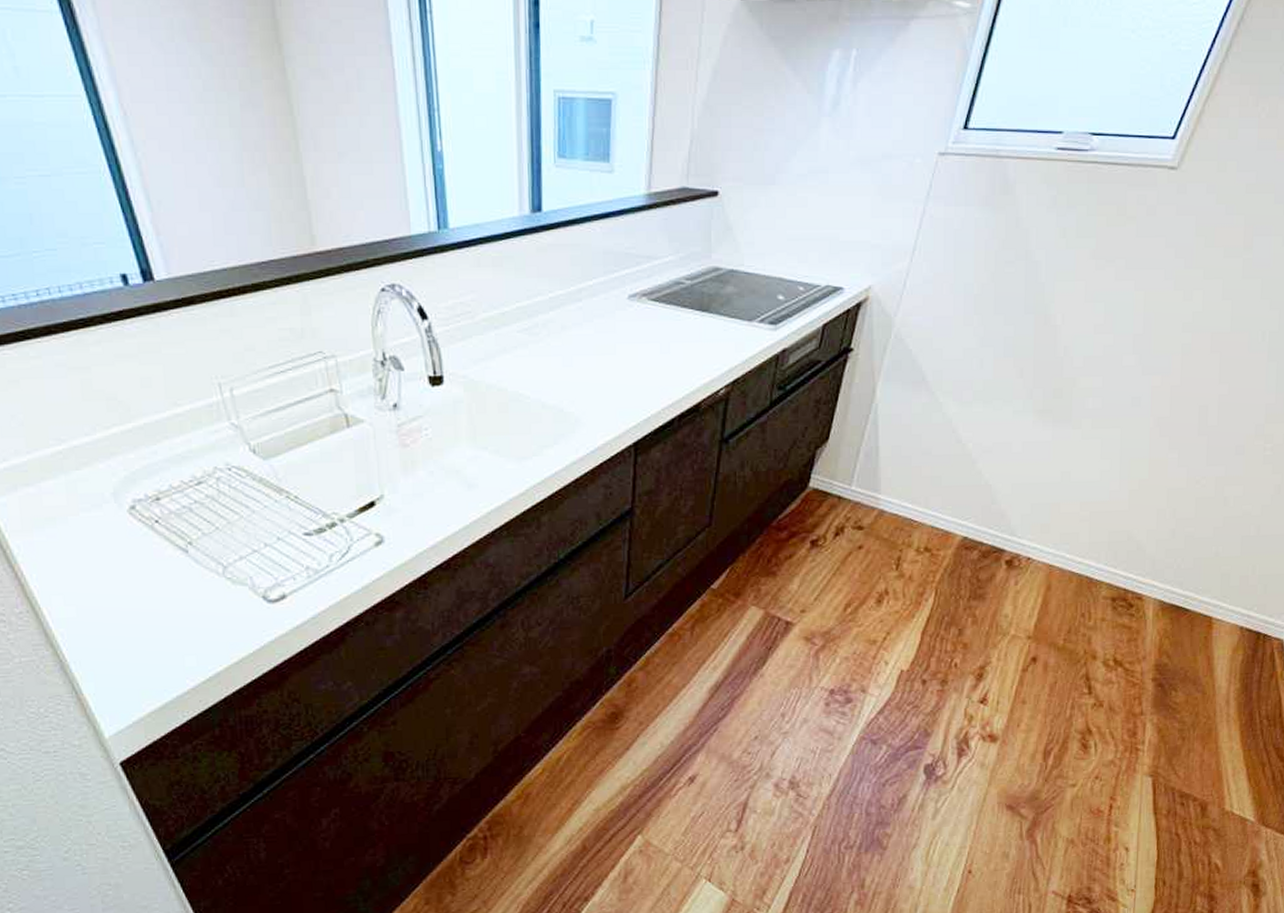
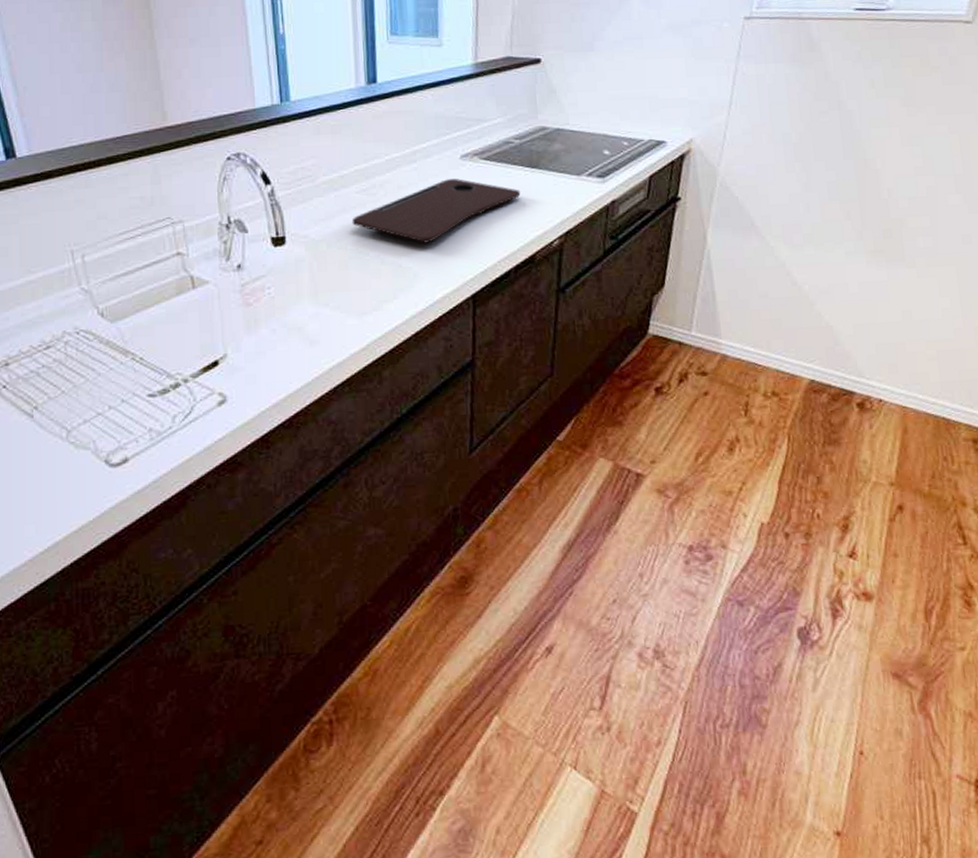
cutting board: none [512,320,689,388] -> present [351,179,521,243]

